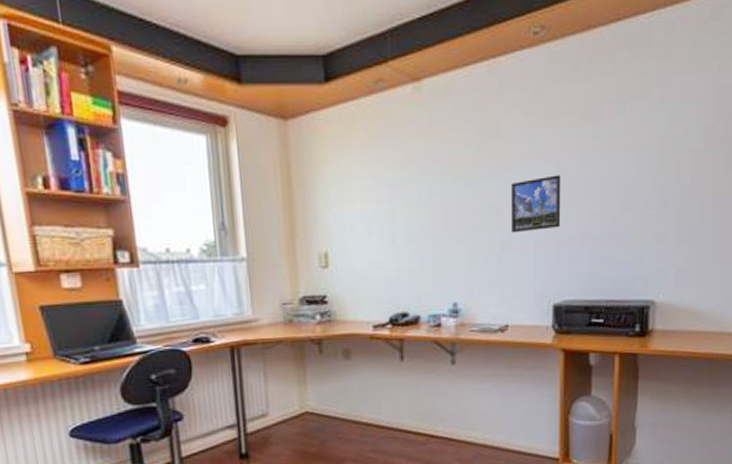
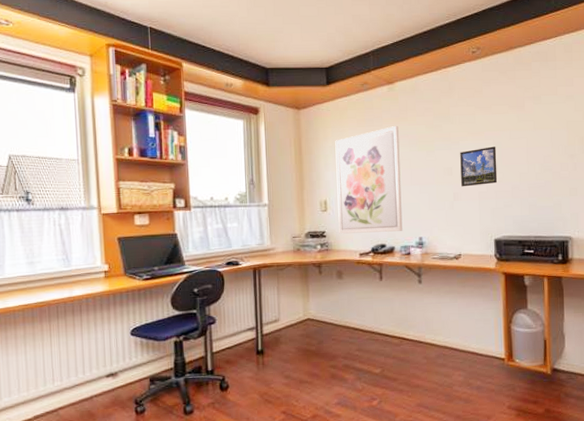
wall art: none [338,143,432,299] -> present [335,125,403,234]

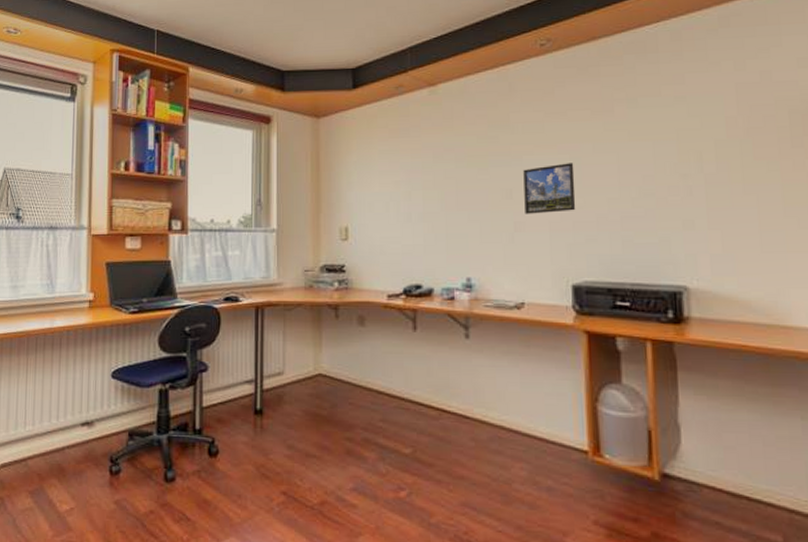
wall art: present [335,125,403,234] -> none [361,136,445,269]

